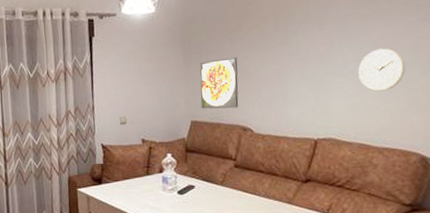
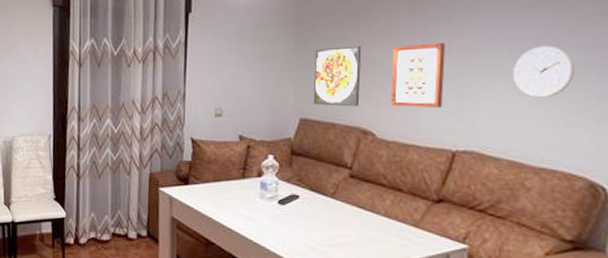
wall art: none [262,50,305,106] -> present [391,42,445,109]

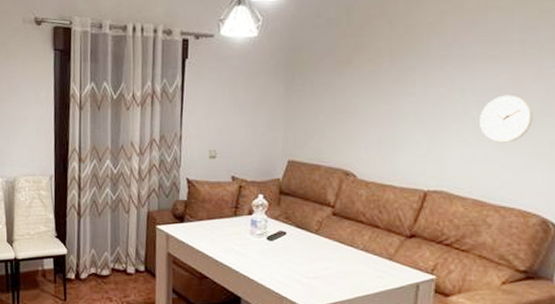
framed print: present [313,45,362,107] -> none [300,92,345,150]
wall art: present [391,42,445,109] -> none [371,90,420,152]

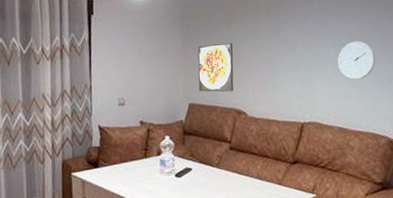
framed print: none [300,92,345,150] -> present [198,42,234,92]

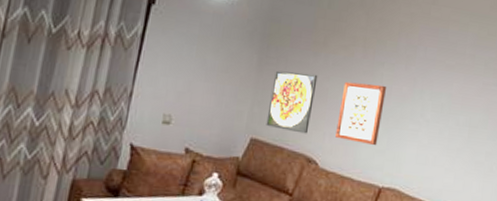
wall art: none [255,39,293,91] -> present [335,81,386,146]
wall clock: present [338,41,375,80] -> none [432,103,475,149]

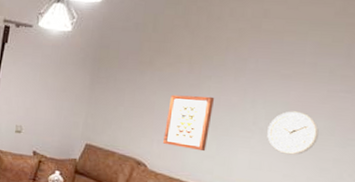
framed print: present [266,70,318,134] -> none [99,88,145,141]
wall clock: none [432,103,475,149] -> present [267,111,319,155]

